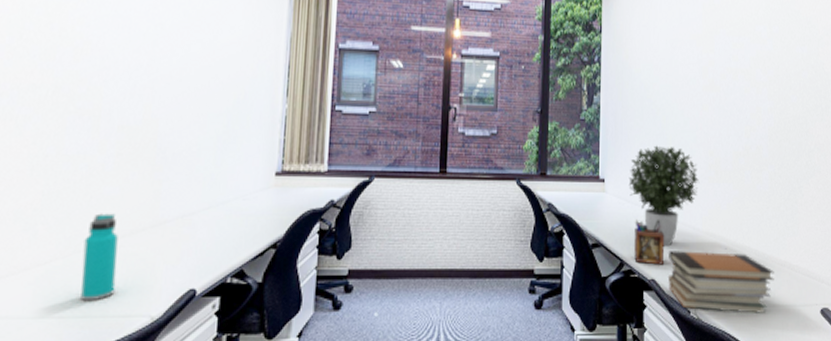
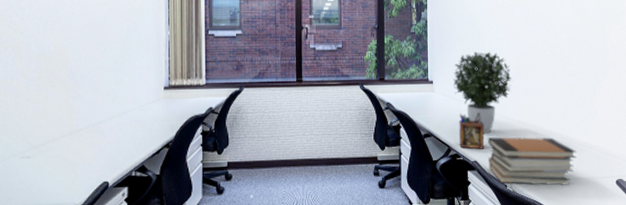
water bottle: present [81,213,118,302] -> none [18,125,46,194]

